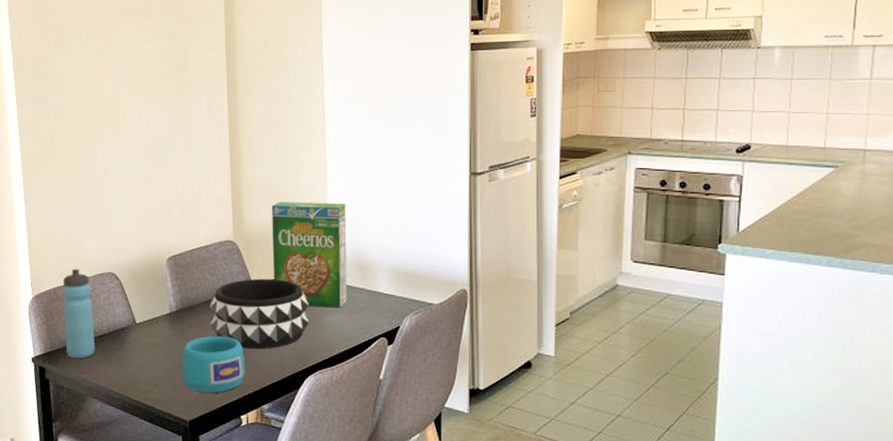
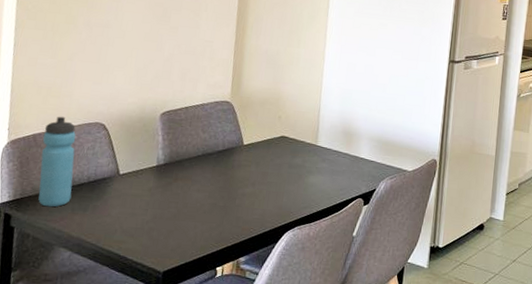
cup: present [182,335,246,393] -> none [161,190,227,245]
decorative bowl: present [209,278,310,350] -> none [196,138,296,205]
cereal box: present [271,202,347,308] -> none [264,69,340,170]

